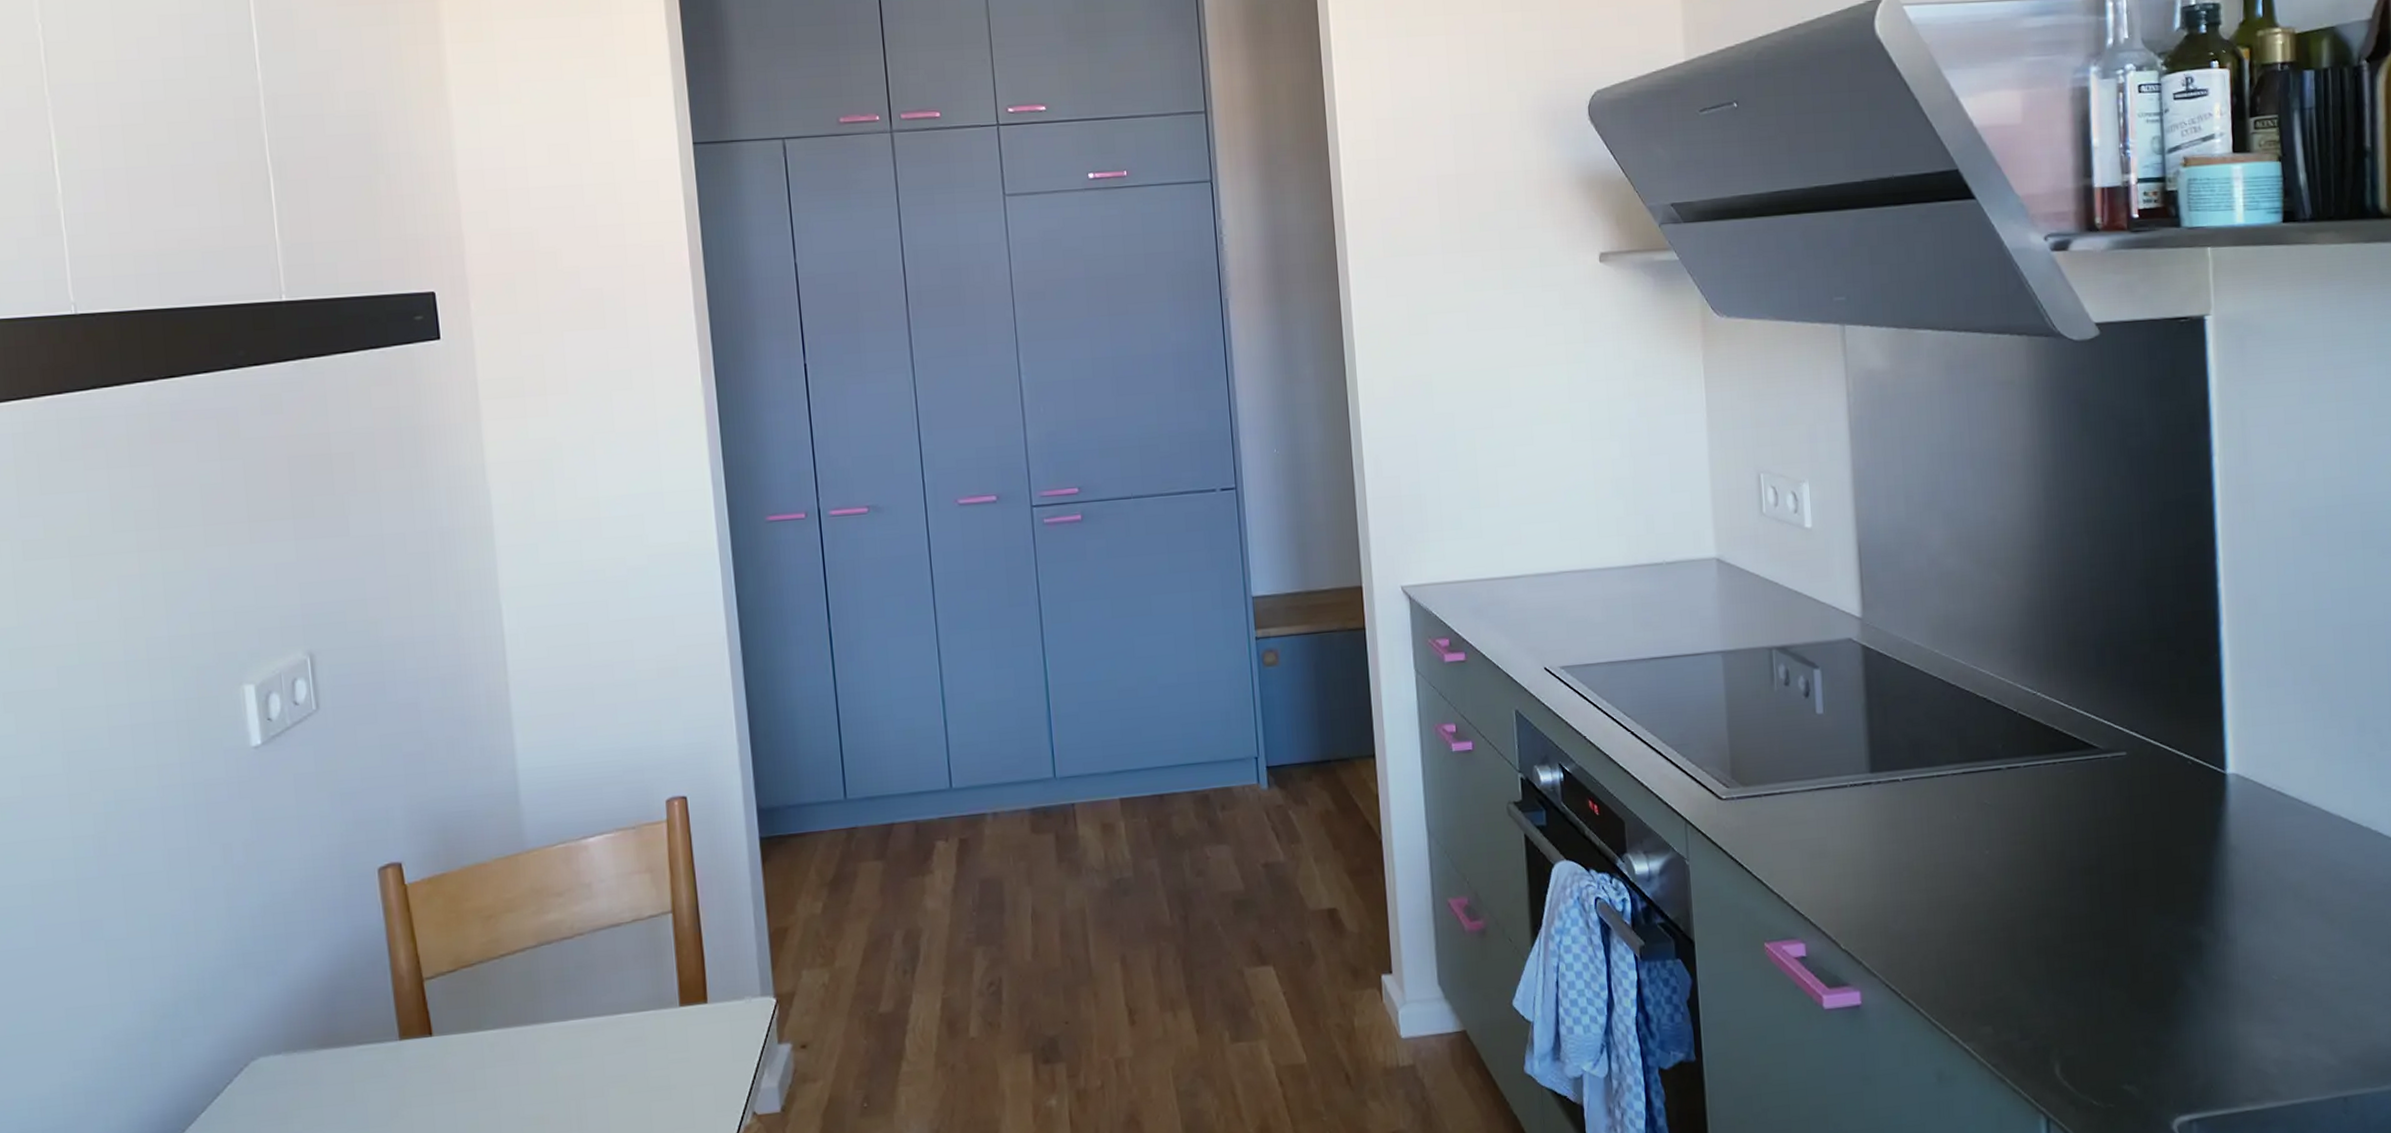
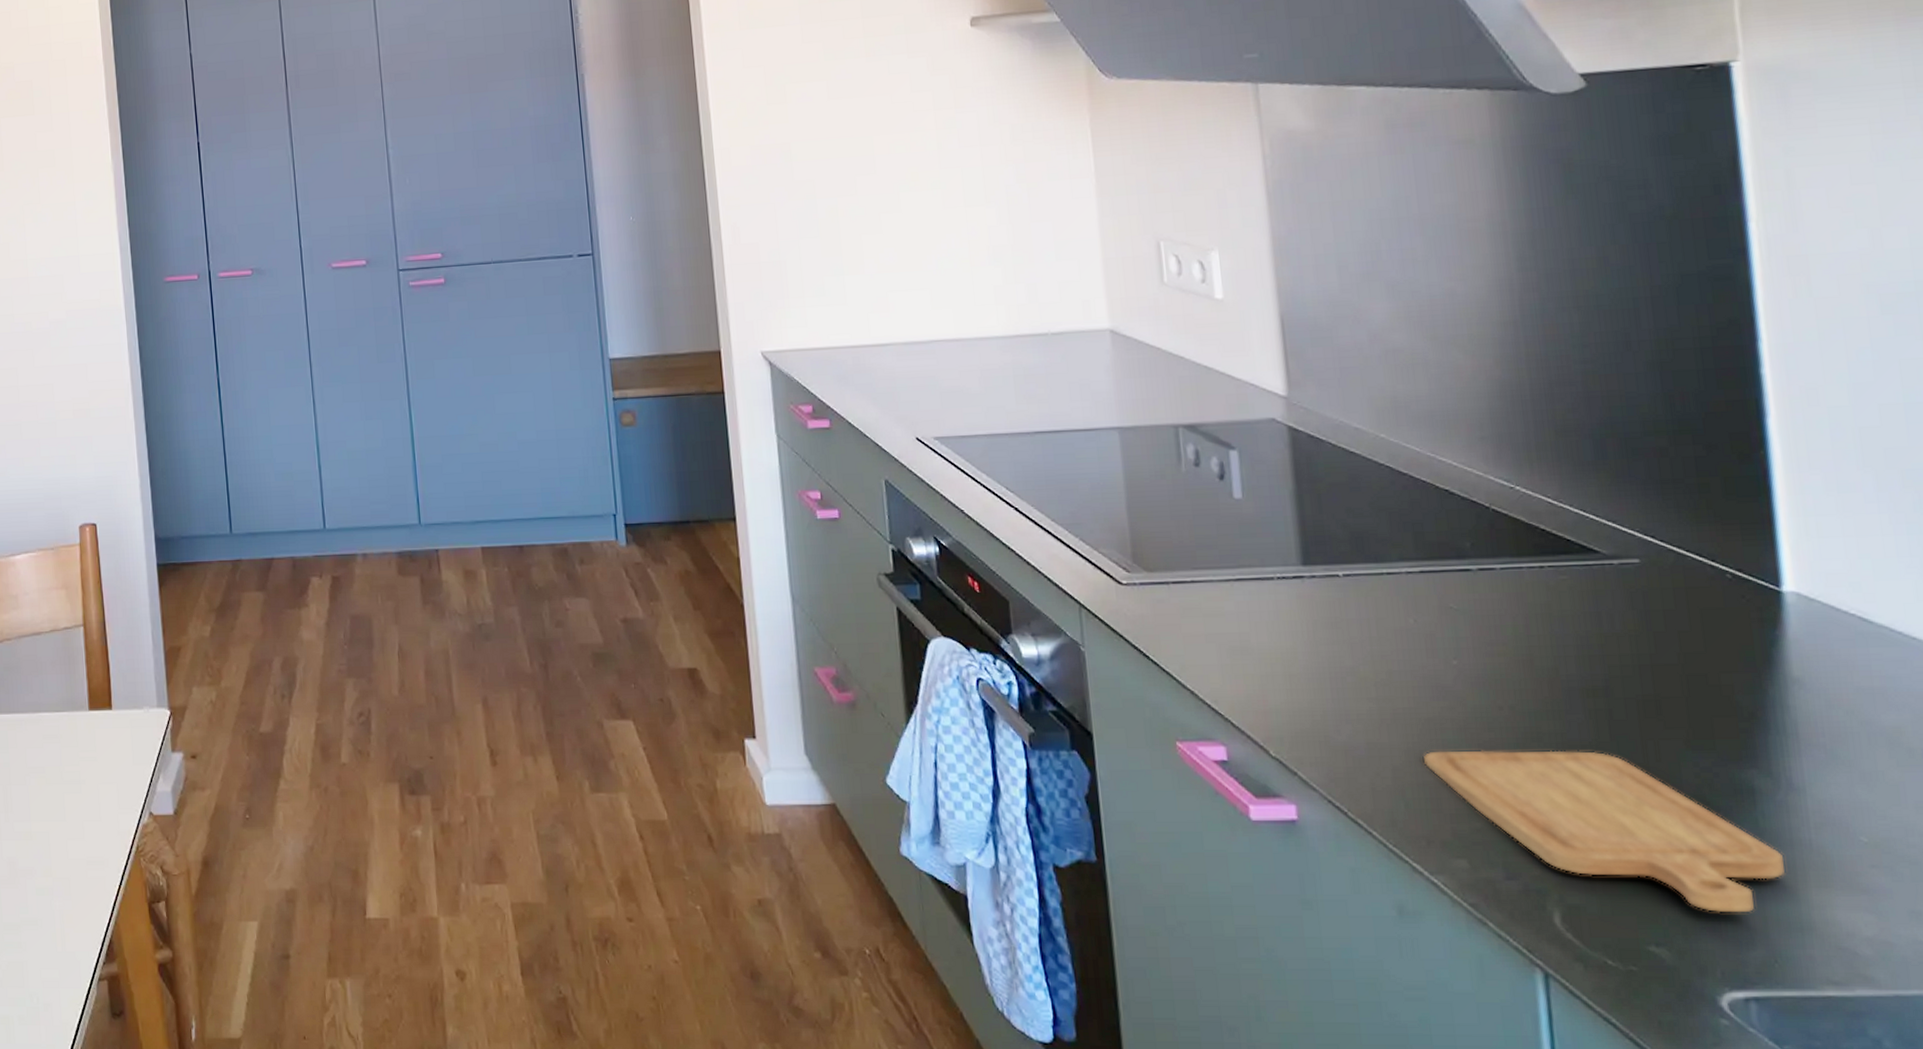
chopping board: none [1960,922,2220,1051] -> present [1423,750,1785,913]

